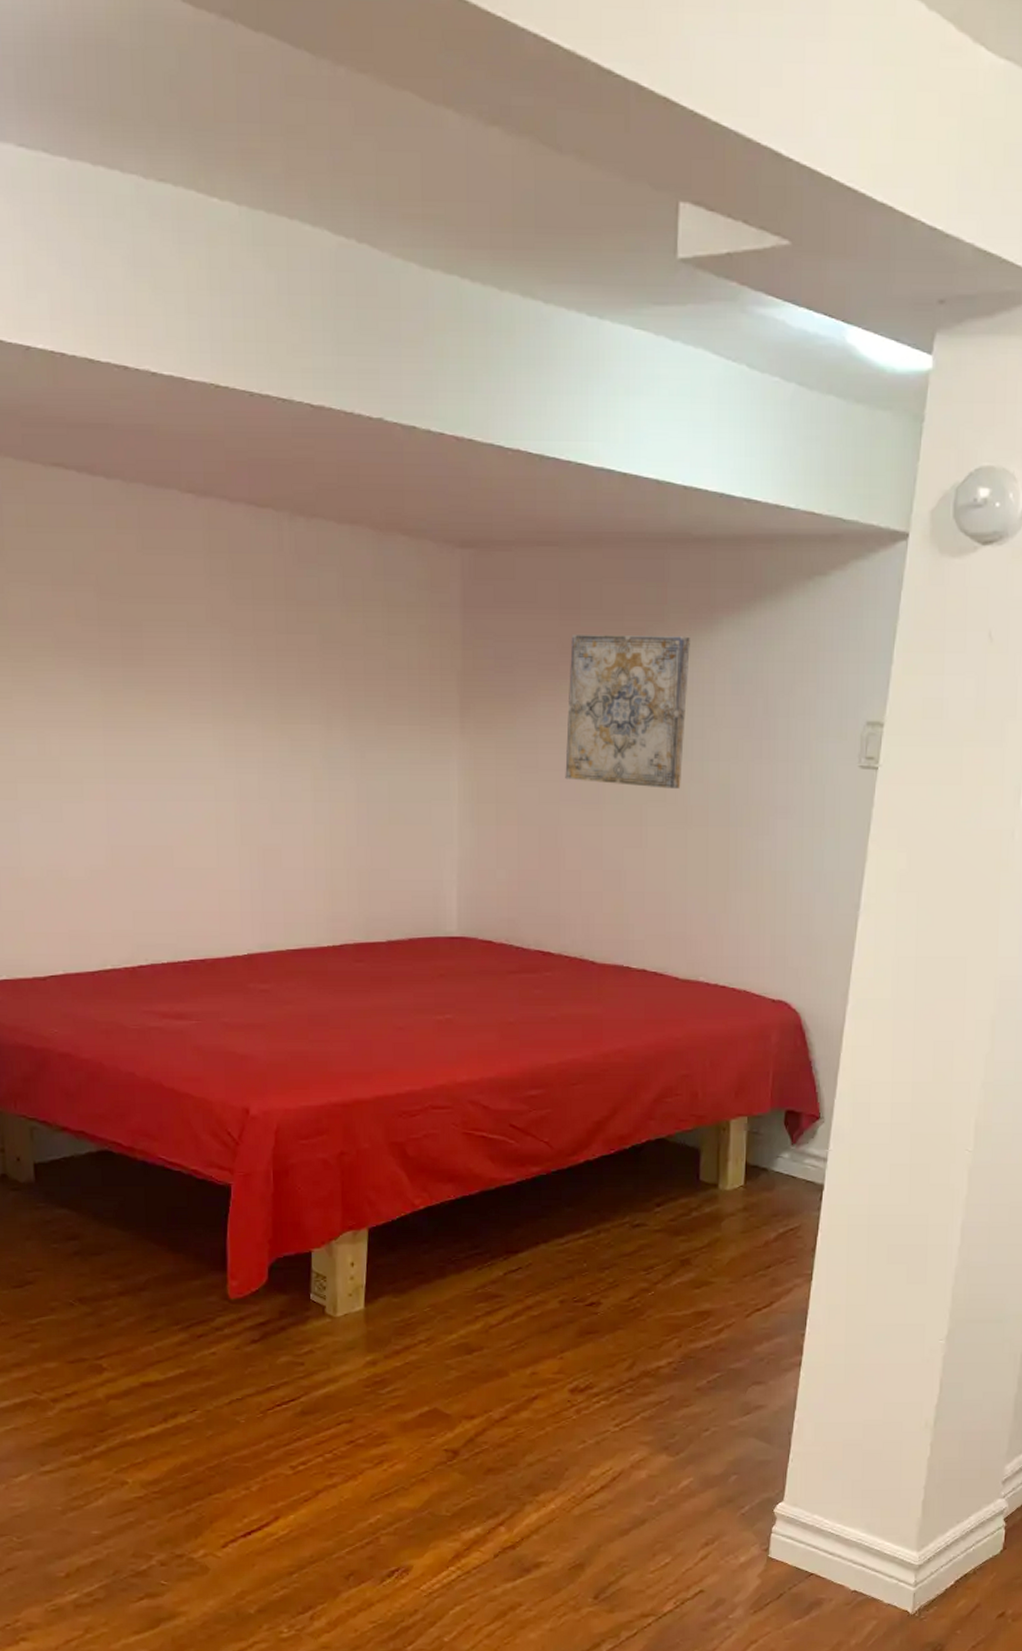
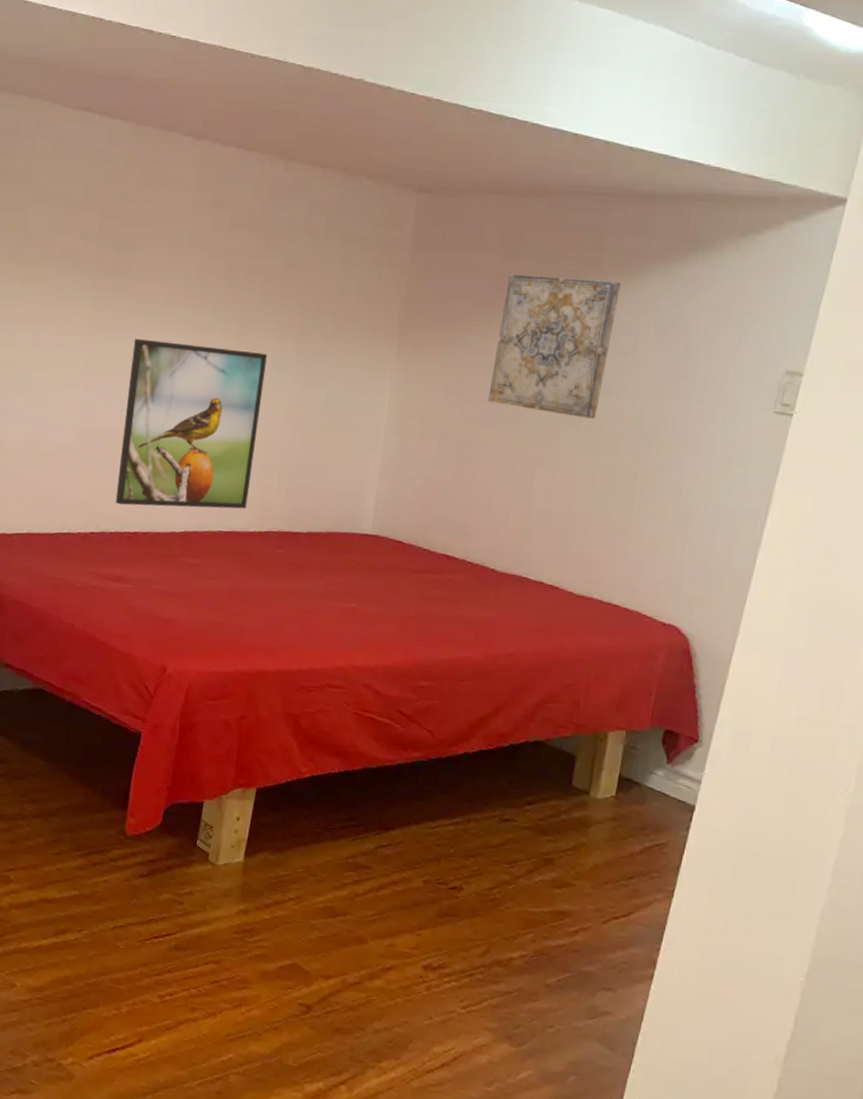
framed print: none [158,736,317,931] -> present [115,338,268,509]

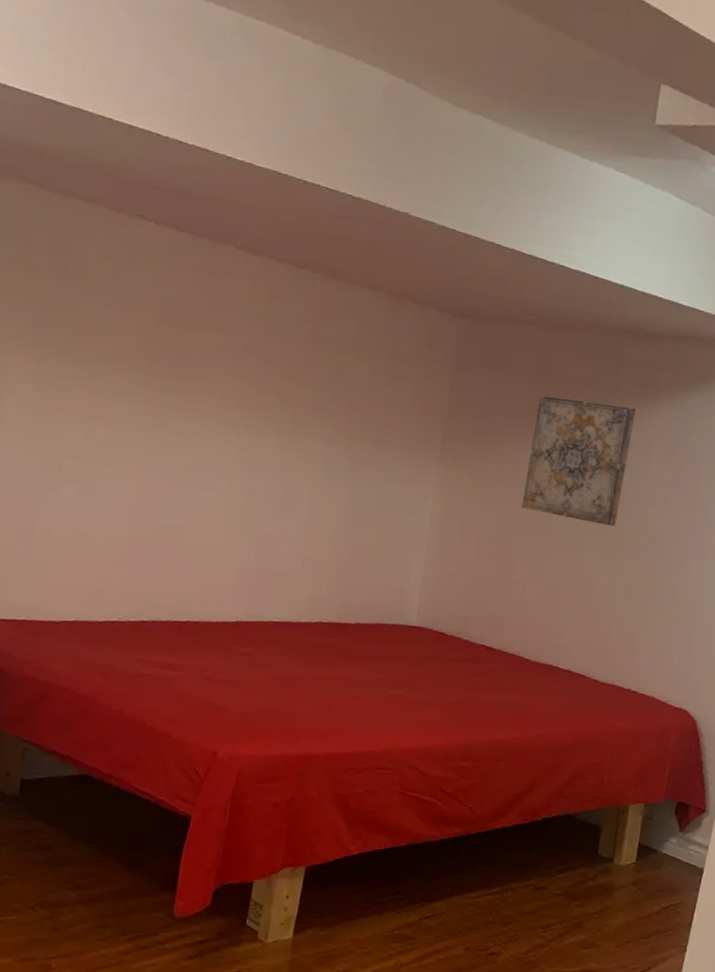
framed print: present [115,338,268,509] -> none [167,436,319,601]

